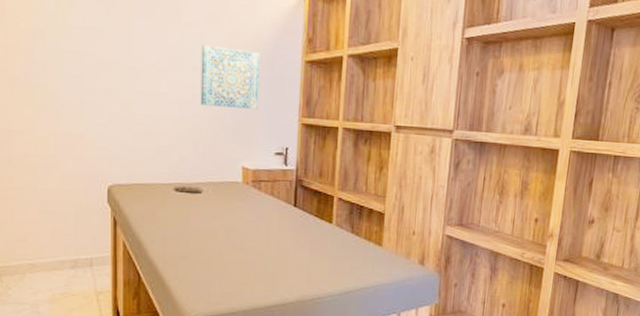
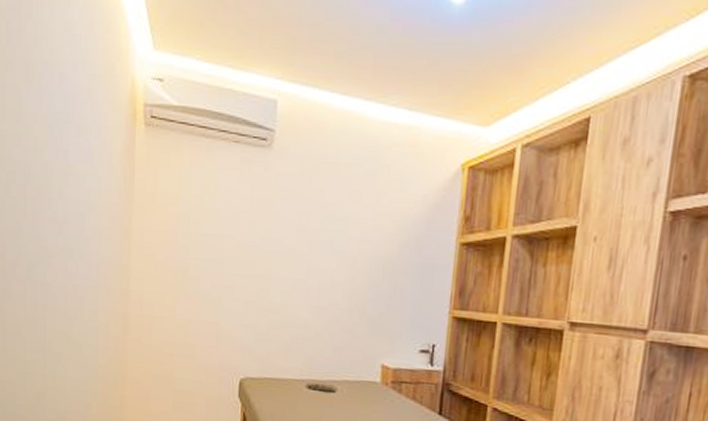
wall art: present [200,45,260,109] -> none [339,226,408,299]

